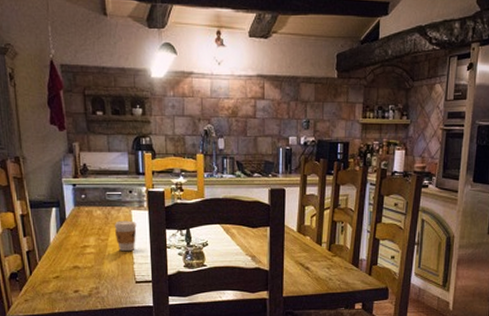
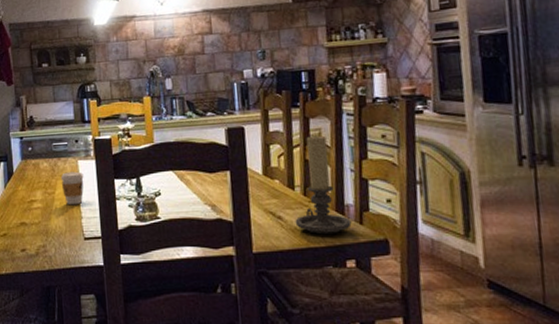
candle holder: none [319,199,363,283] -> present [295,134,352,235]

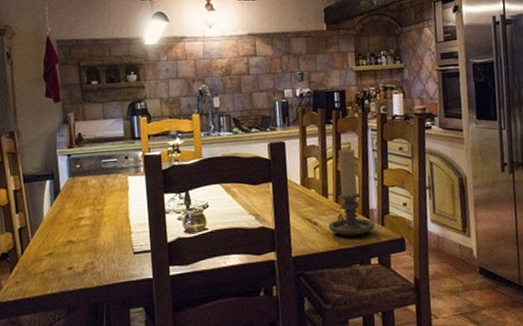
coffee cup: present [60,171,84,206] -> none [110,187,134,221]

